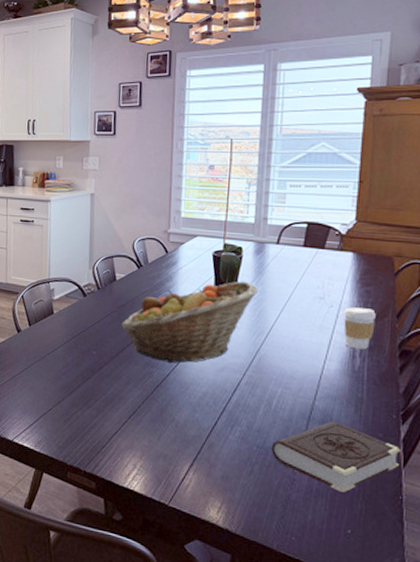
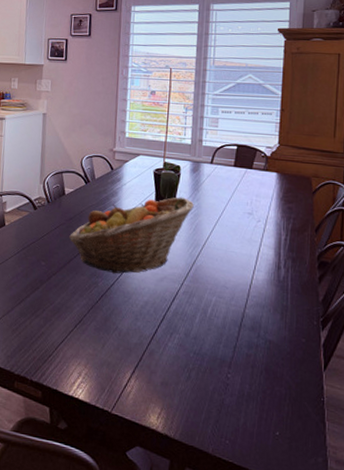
book: present [271,422,401,492] -> none [206,328,321,396]
coffee cup: present [344,307,376,350] -> none [270,222,297,261]

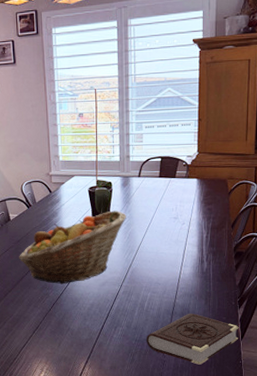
book: none [206,328,321,396] -> present [146,313,239,365]

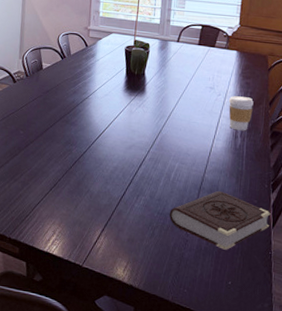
fruit basket: present [19,210,126,285] -> none [46,72,161,142]
coffee cup: none [193,222,216,255] -> present [229,96,254,131]

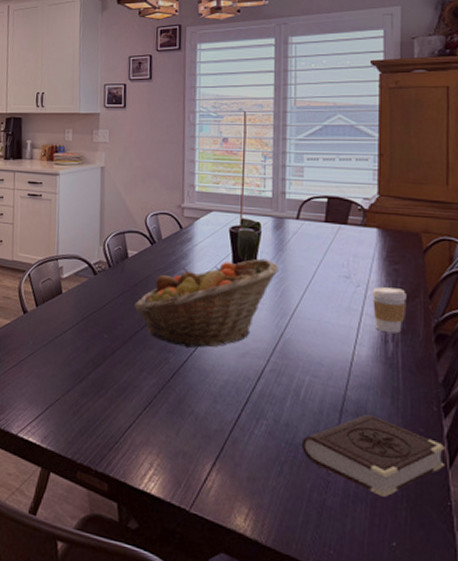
fruit basket: none [46,72,161,142] -> present [134,258,279,349]

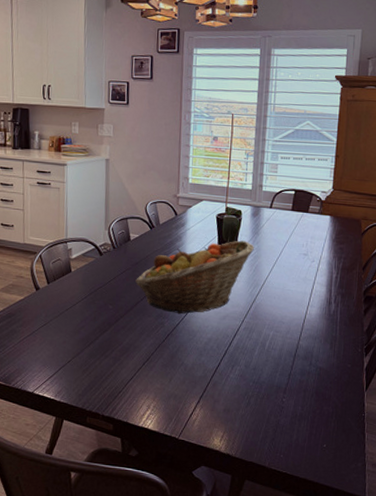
book: present [301,414,445,497] -> none [264,358,364,414]
coffee cup: present [373,287,407,334] -> none [322,262,347,297]

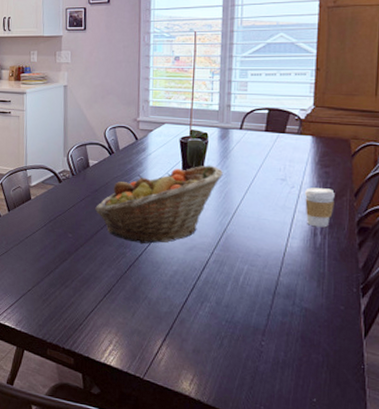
coffee cup: none [322,262,347,297] -> present [305,187,335,228]

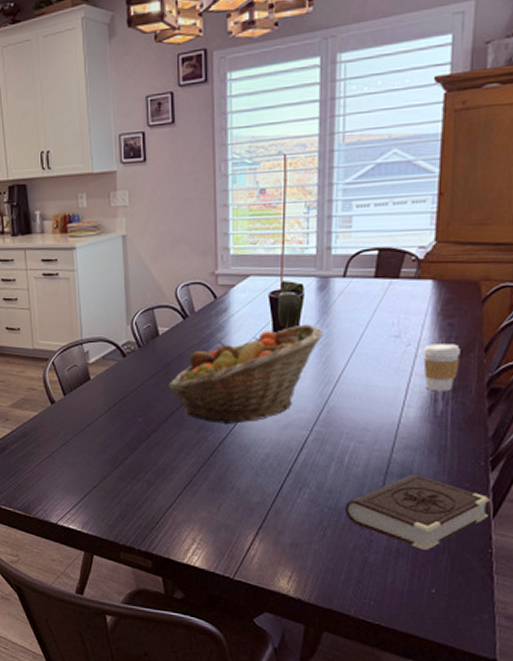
book: none [239,296,362,363] -> present [344,475,490,550]

